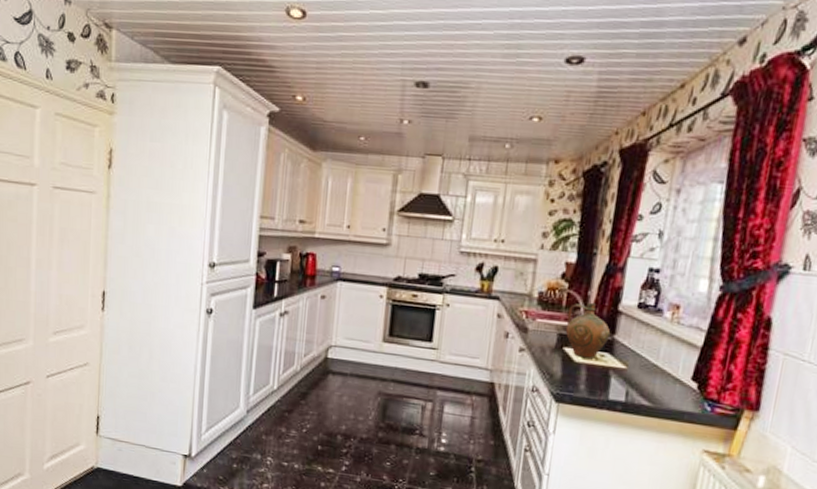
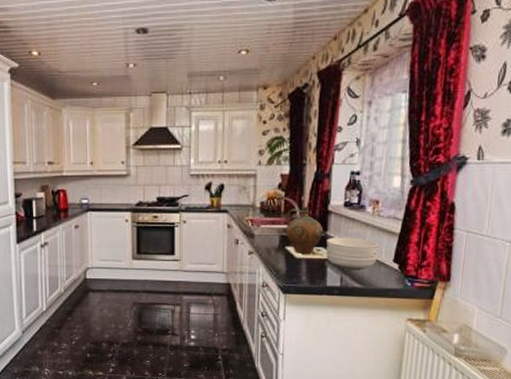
bowl: none [611,342,676,385] -> present [326,237,379,271]

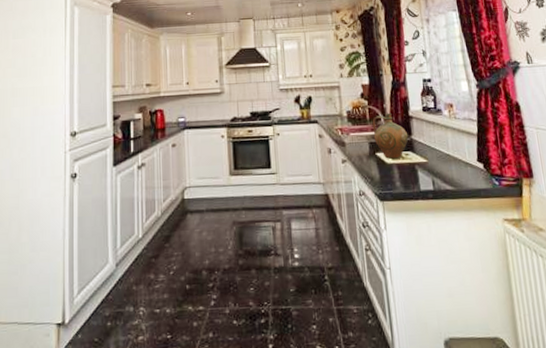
bowl: present [326,237,379,271] -> none [413,140,463,173]

